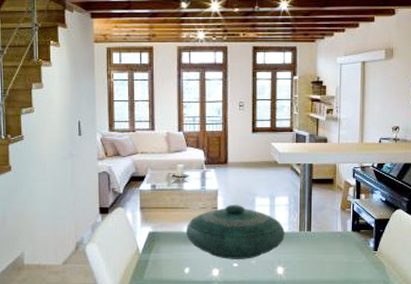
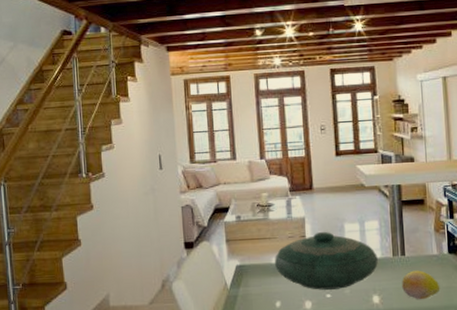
fruit: none [306,245,342,272] -> present [402,270,440,299]

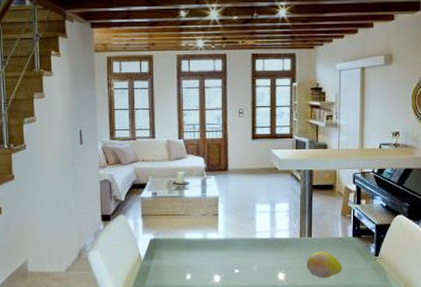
decorative bowl: present [274,231,378,290] -> none [187,210,285,265]

